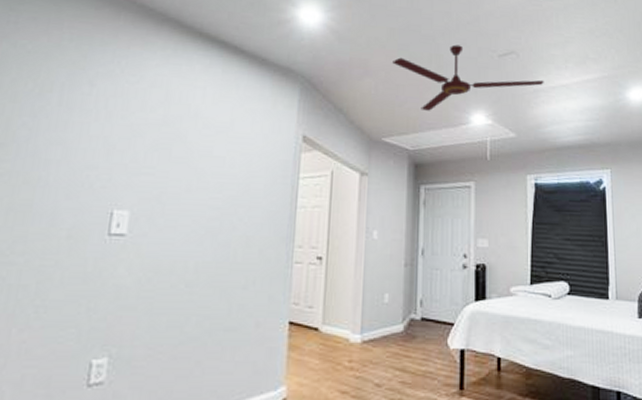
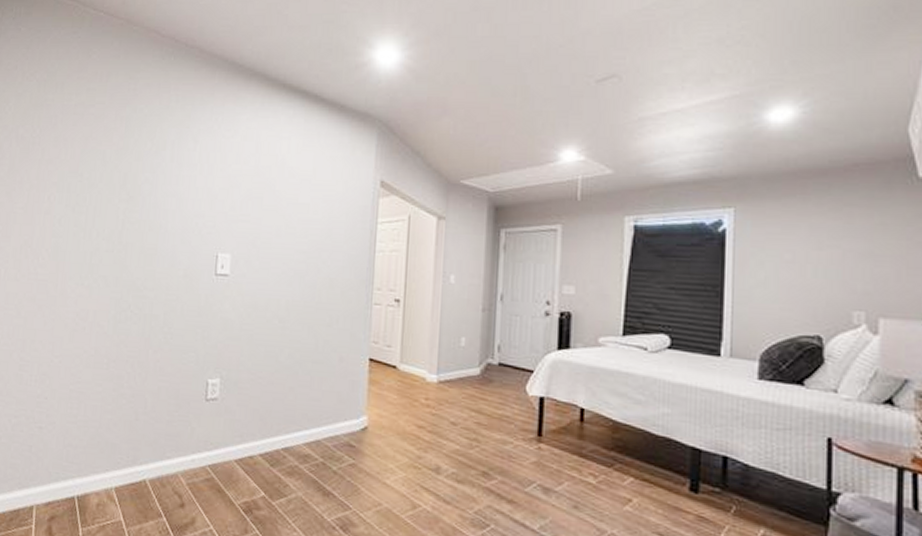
ceiling fan: present [392,44,544,111] -> none [473,73,652,149]

